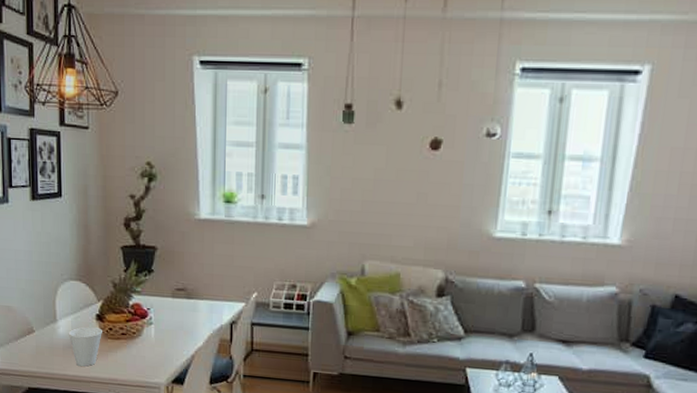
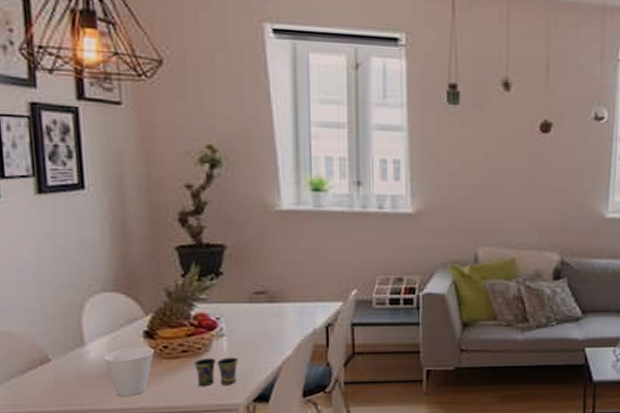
cup: none [130,341,162,366] -> present [194,357,238,387]

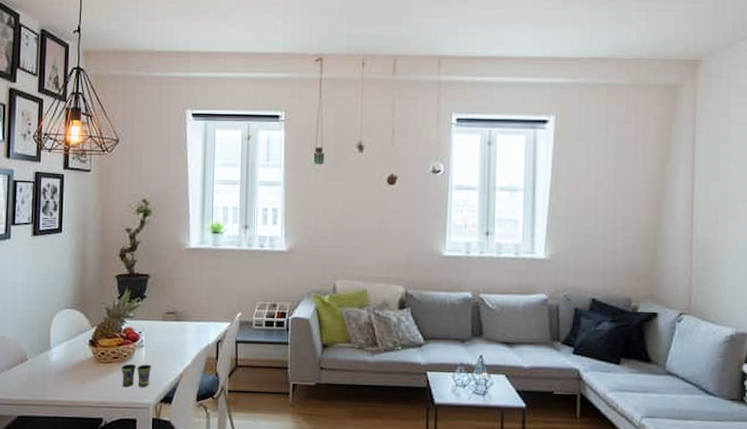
cup: present [103,347,154,396] -> none [61,352,95,391]

